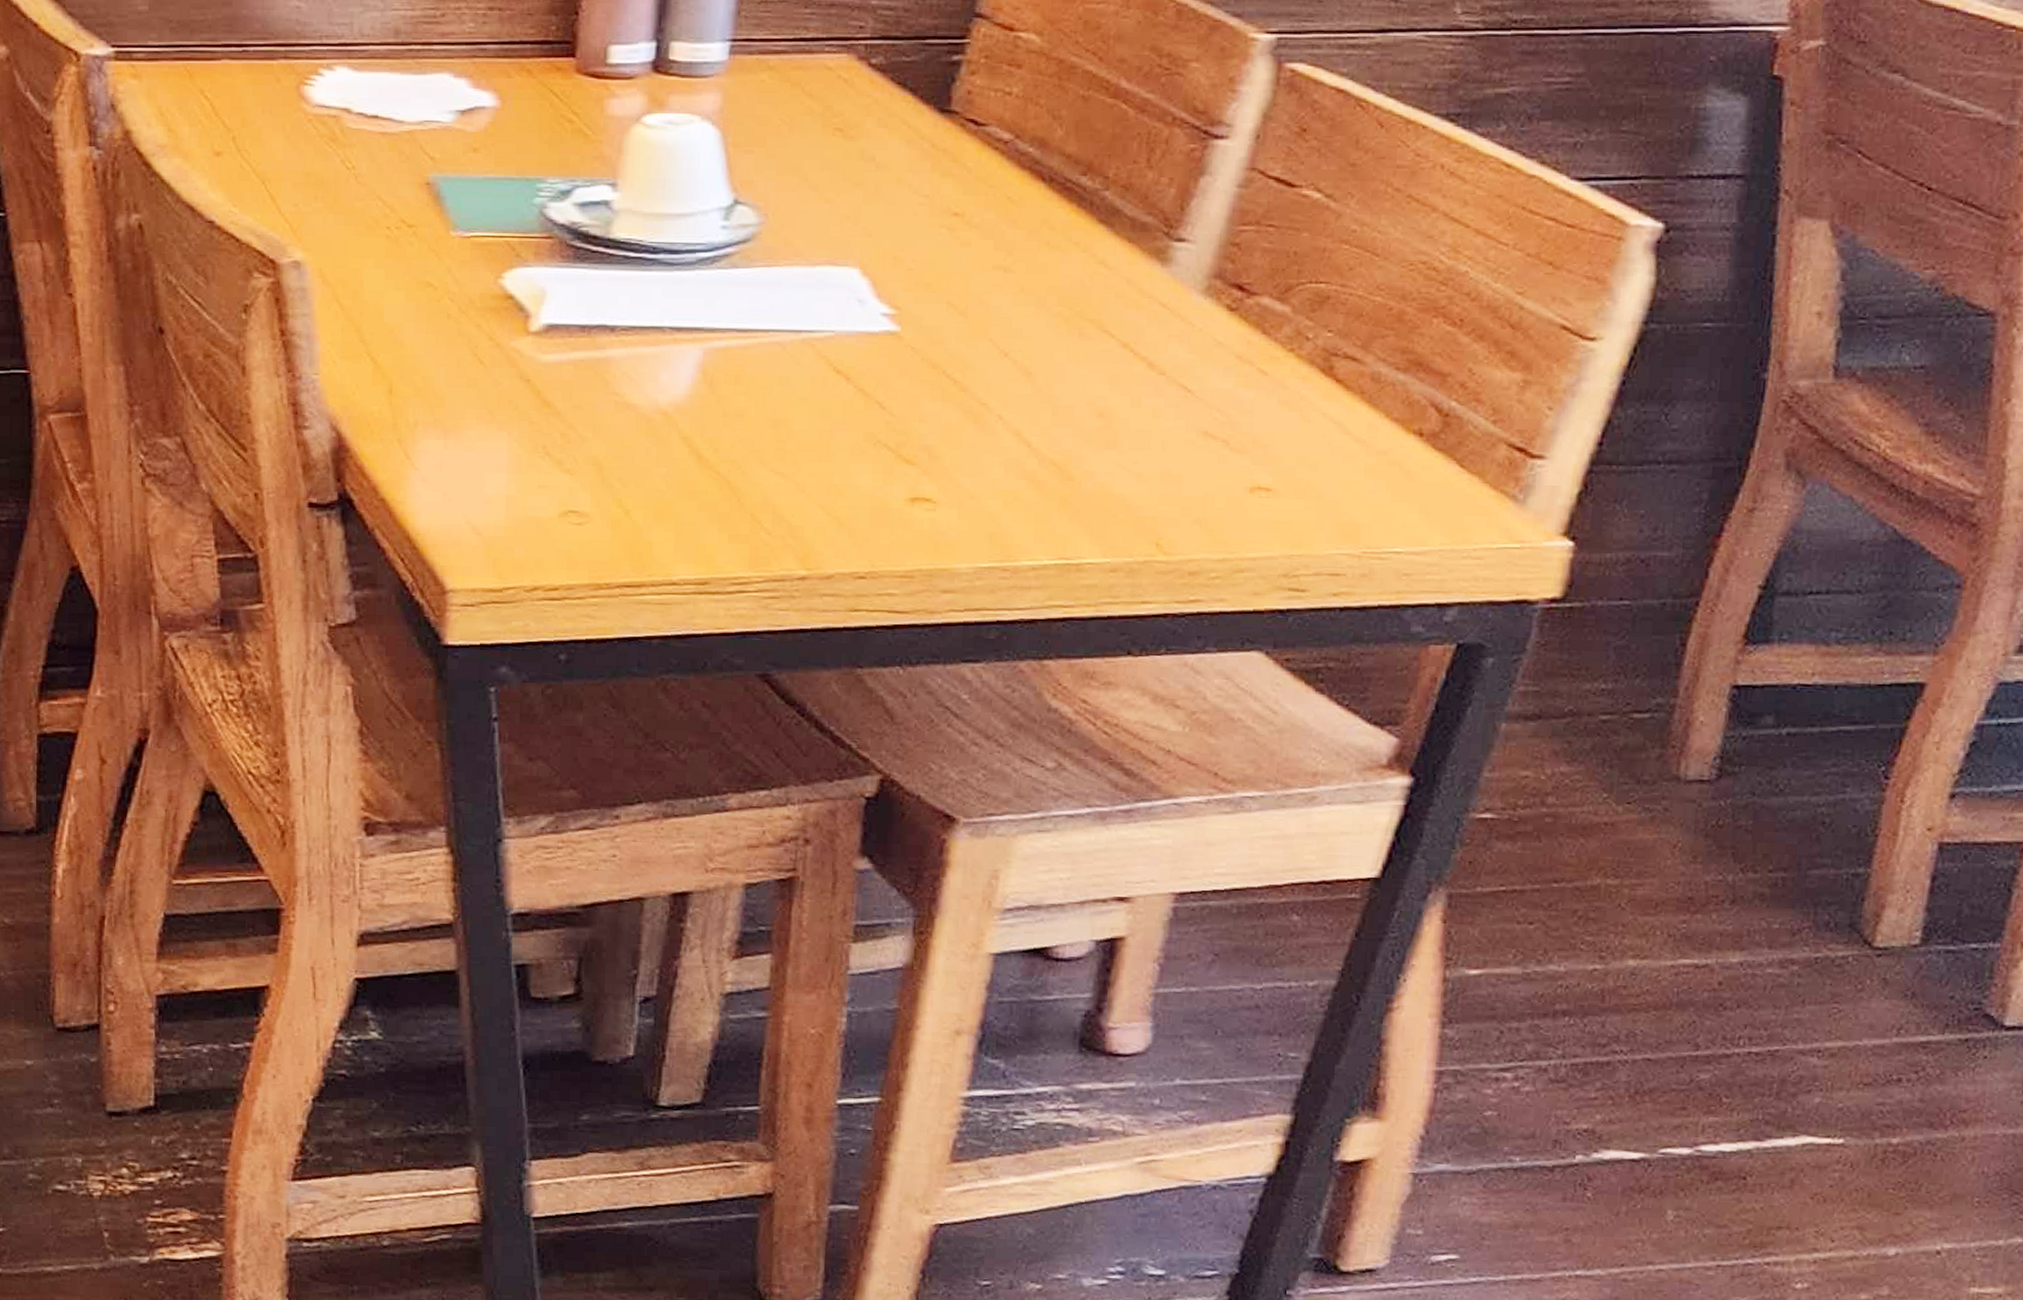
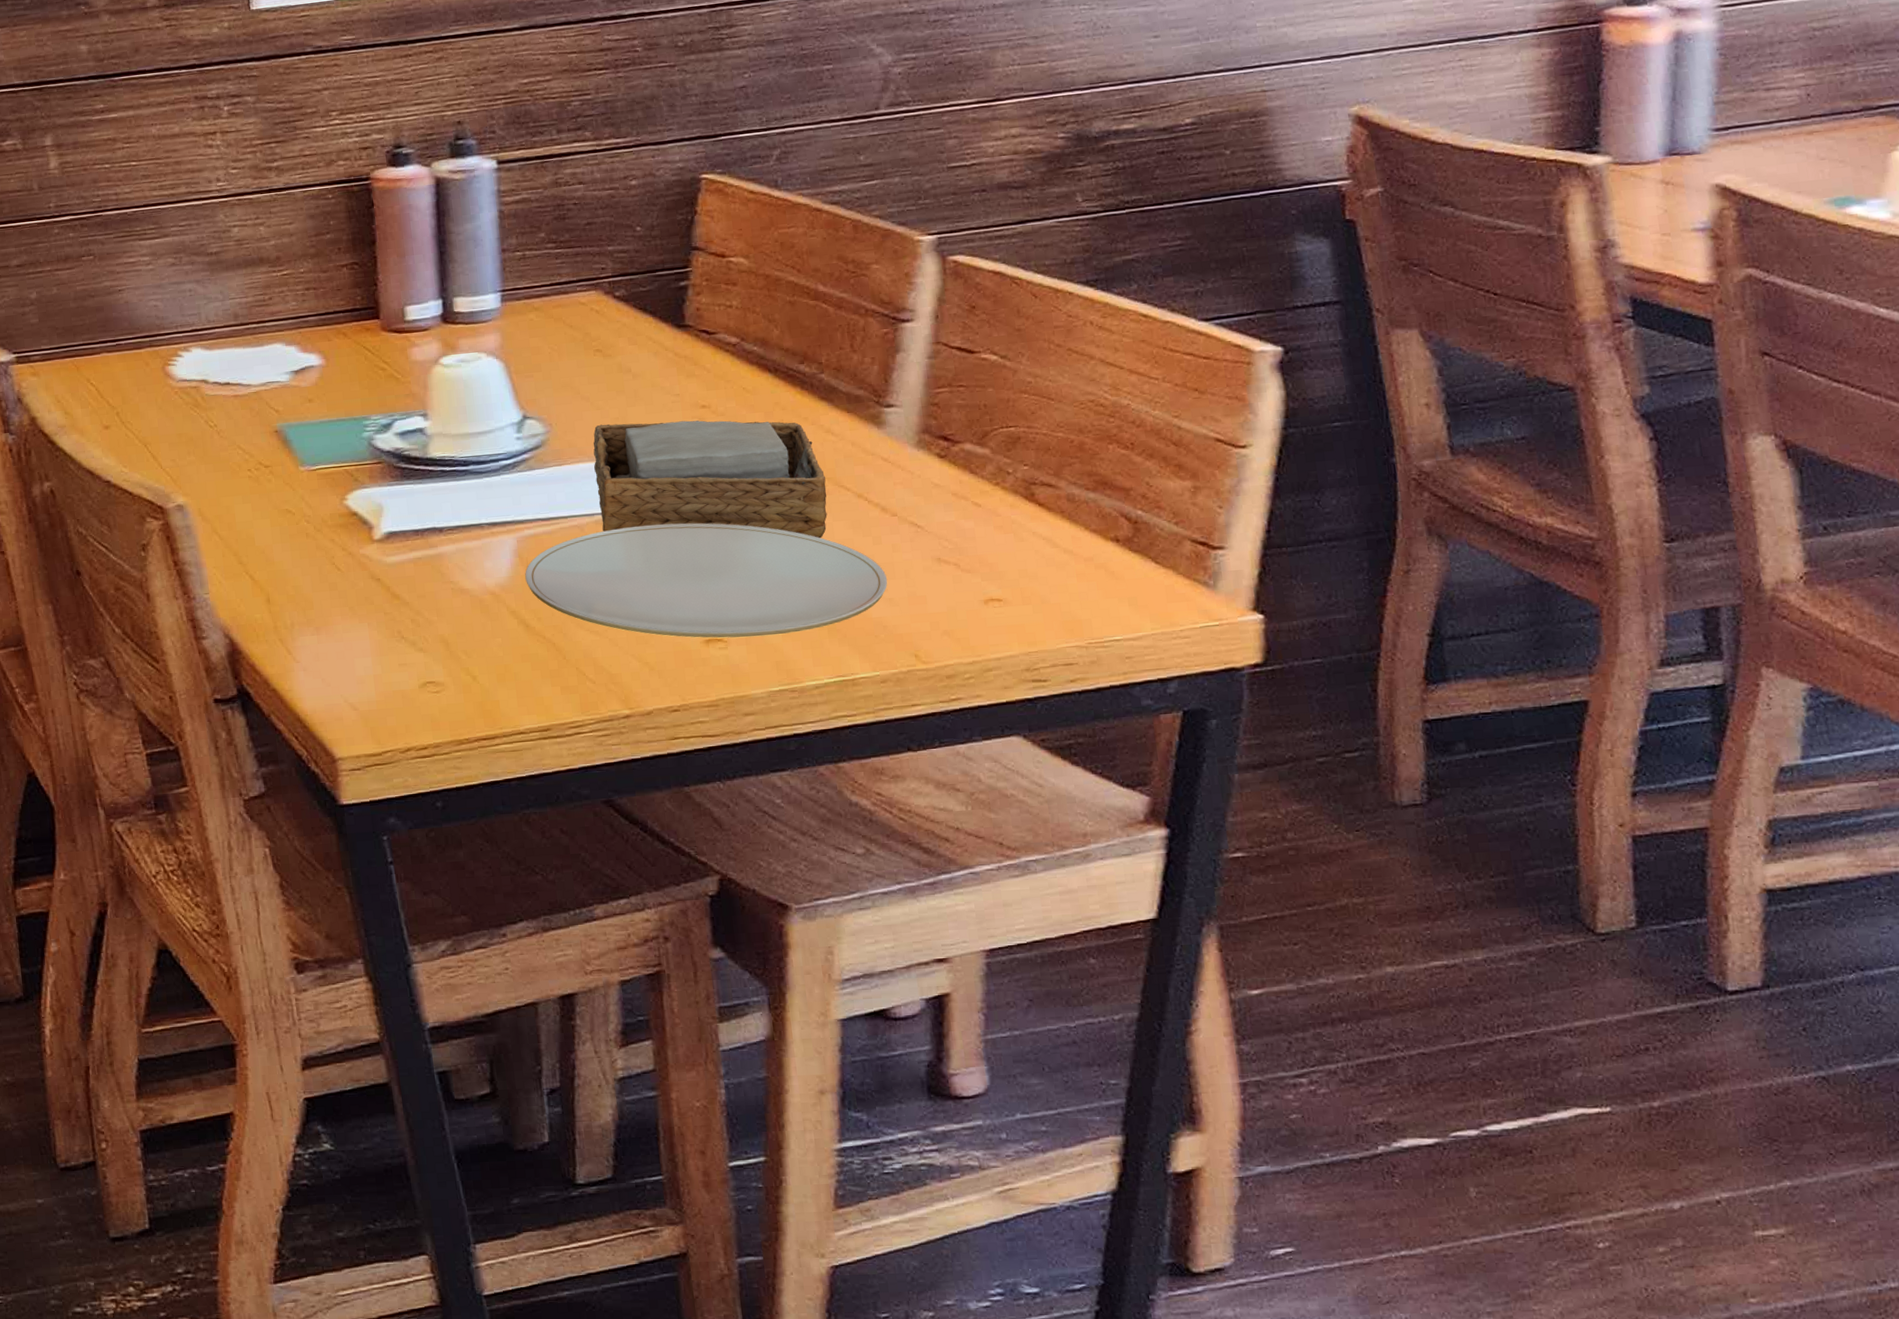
plate: none [706,351,1140,502] -> present [525,523,888,638]
napkin holder: none [809,221,1088,392] -> present [593,420,828,539]

